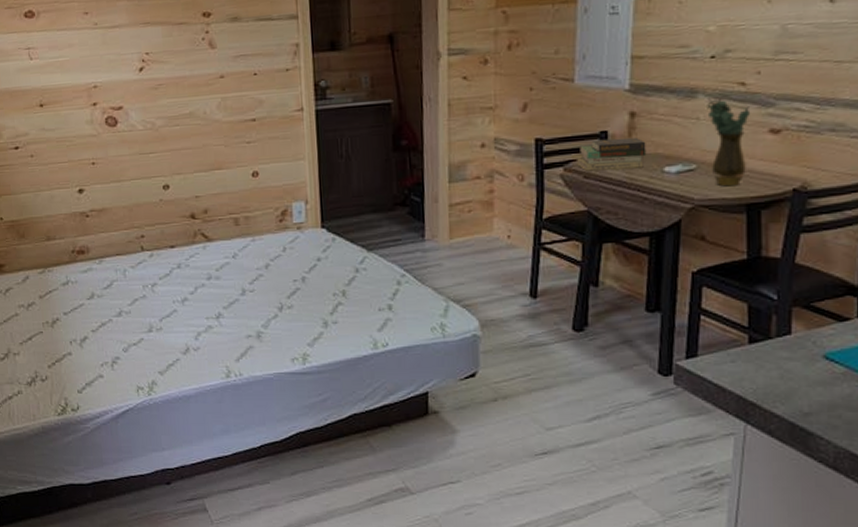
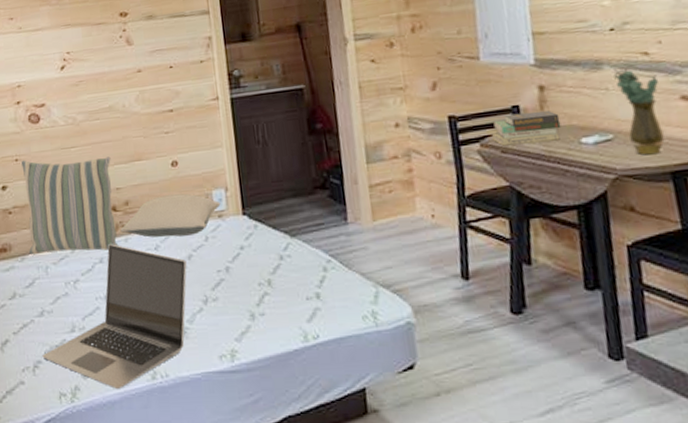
pillow: none [99,163,197,258] -> present [22,156,119,256]
laptop: none [120,250,264,386] -> present [42,244,187,390]
pillow: none [198,204,300,246] -> present [120,194,221,238]

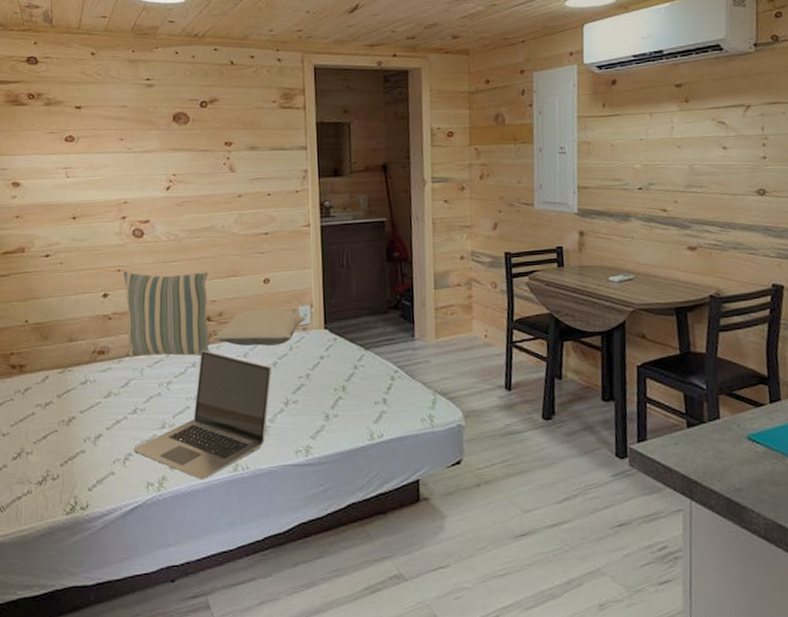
books: present [492,110,561,146] -> none [539,252,594,280]
vase: present [614,68,665,156] -> none [638,221,673,293]

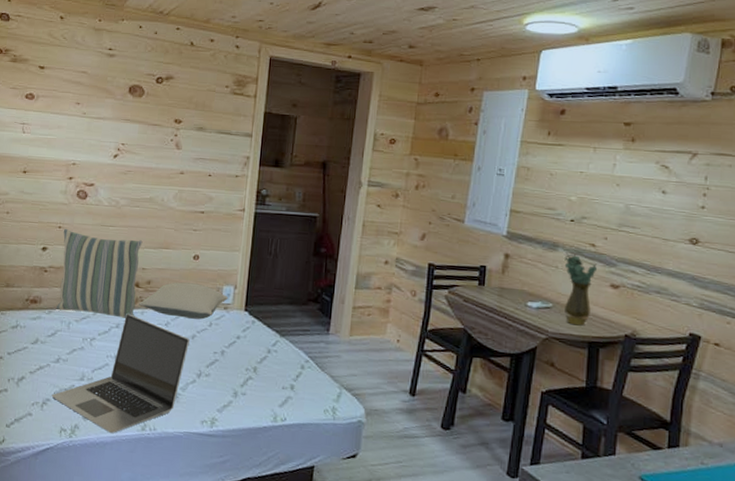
vase: none [638,221,673,293] -> present [564,252,597,326]

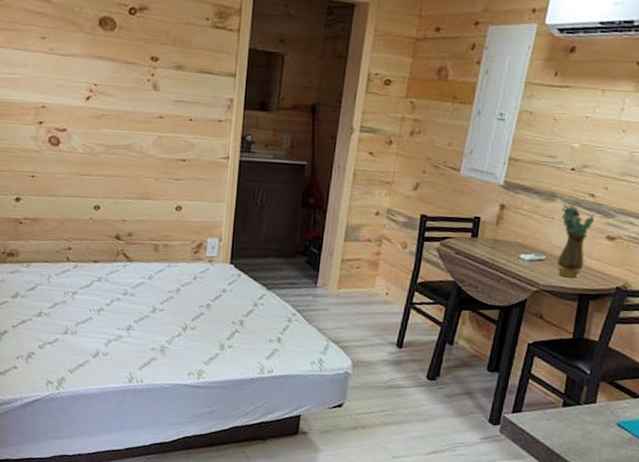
laptop: present [51,314,190,434] -> none [36,267,174,386]
pillow: present [56,228,143,318] -> none [35,177,122,272]
pillow: present [139,282,228,320] -> none [120,234,213,273]

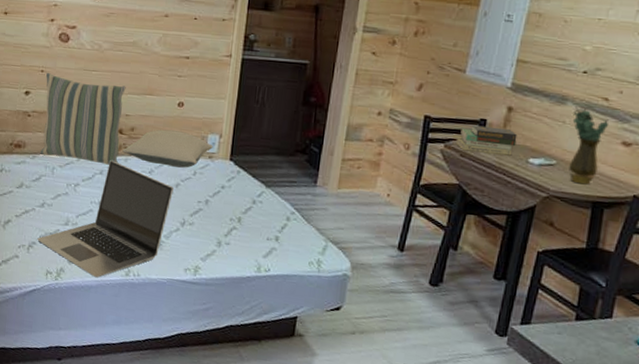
pillow: none [35,177,122,272] -> present [40,72,126,165]
laptop: none [36,267,174,386] -> present [37,160,174,278]
pillow: none [120,234,213,273] -> present [122,129,213,168]
books: none [452,223,510,252] -> present [456,125,517,156]

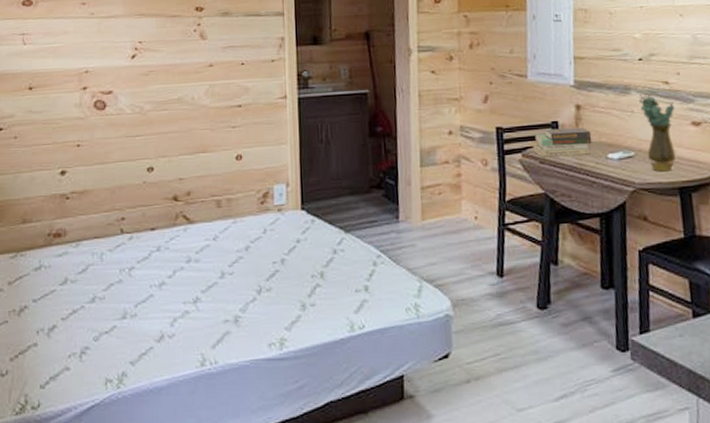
laptop: present [37,160,174,278] -> none [90,233,244,376]
pillow: present [40,72,126,165] -> none [84,145,177,242]
pillow: present [122,129,213,168] -> none [180,187,281,228]

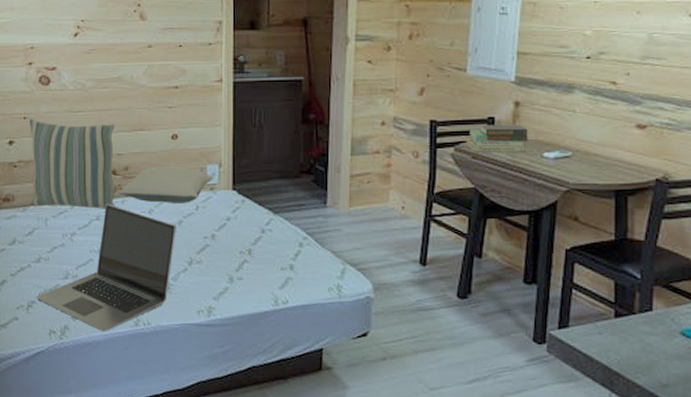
pillow: none [84,145,177,242] -> present [30,118,115,209]
laptop: none [90,233,244,376] -> present [36,204,176,332]
pillow: none [180,187,281,228] -> present [118,165,214,203]
vase: present [639,94,676,172] -> none [582,93,619,174]

